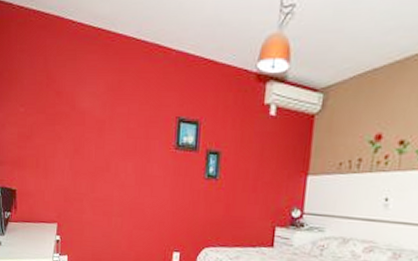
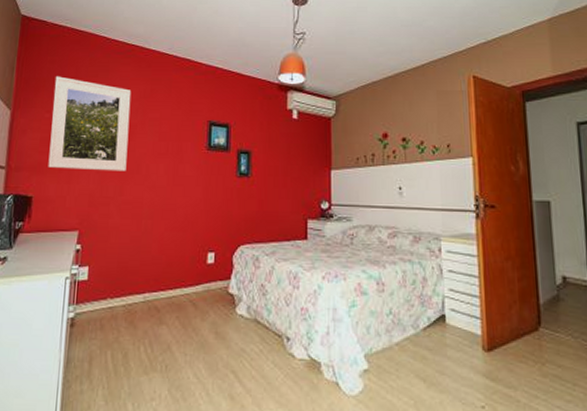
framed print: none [26,67,99,169] -> present [48,76,132,172]

